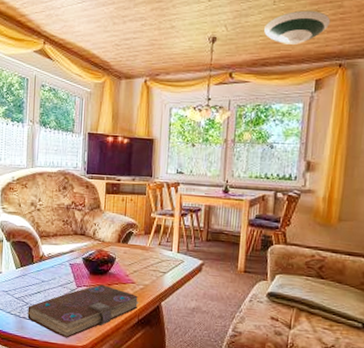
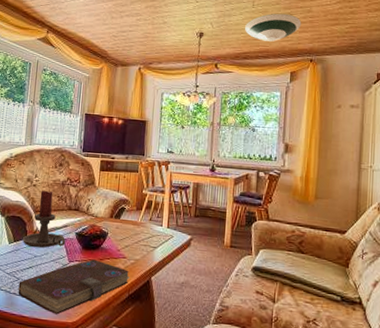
candle holder: none [29,214,72,273] -> present [22,190,65,248]

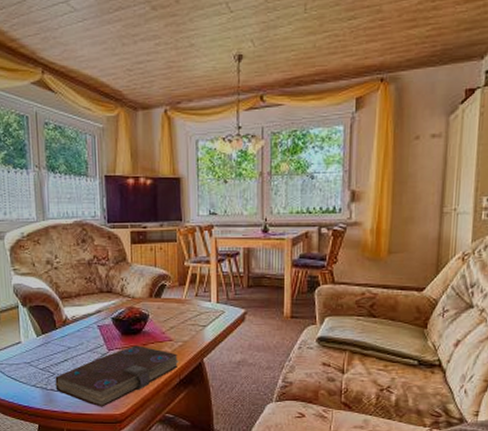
candle holder: present [22,190,65,248] -> none [51,273,101,339]
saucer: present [244,13,302,42] -> none [295,17,369,59]

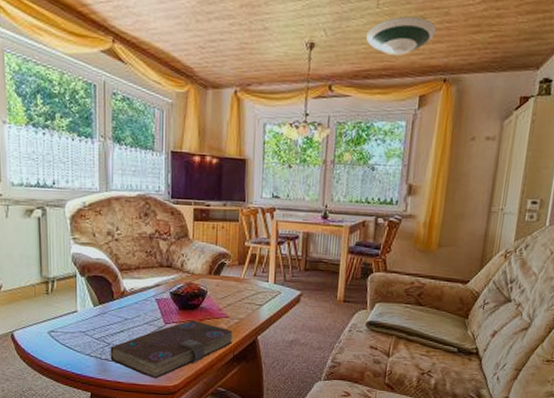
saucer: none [295,17,369,59] -> present [365,16,437,55]

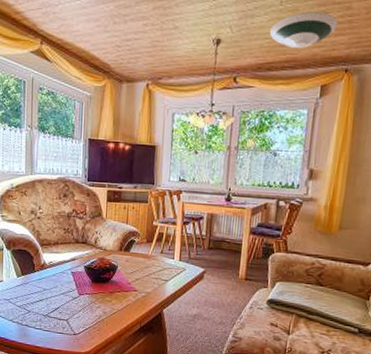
book: present [109,320,234,379] -> none [29,292,141,345]

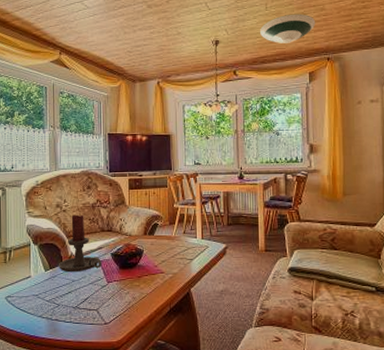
candle holder: none [30,222,74,281] -> present [58,214,101,273]

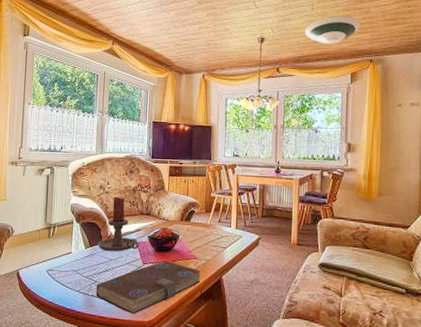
book: none [58,278,169,335] -> present [95,261,202,314]

